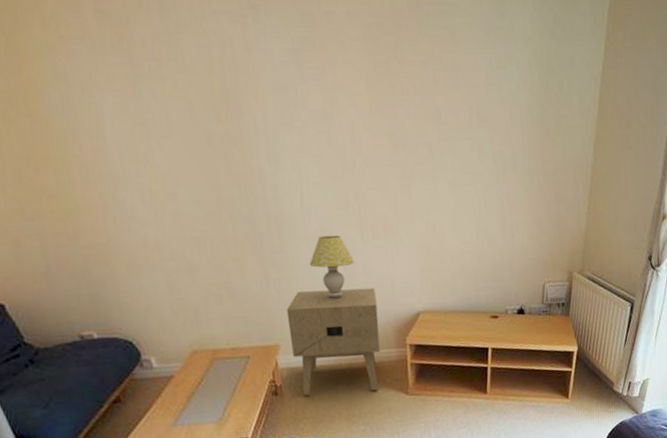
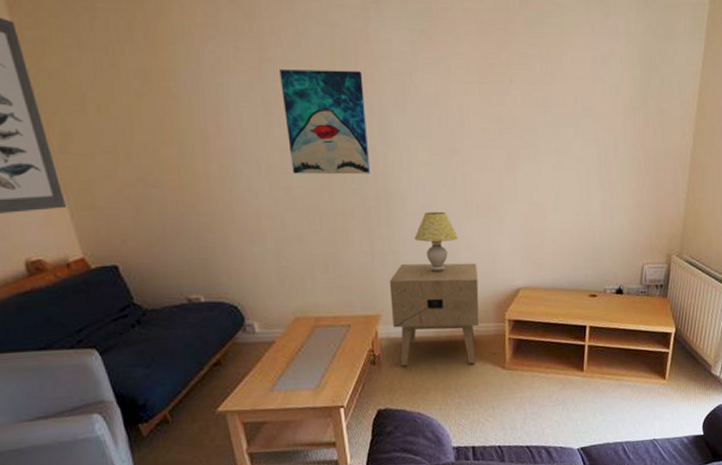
wall art: none [155,85,260,201] -> present [280,69,371,175]

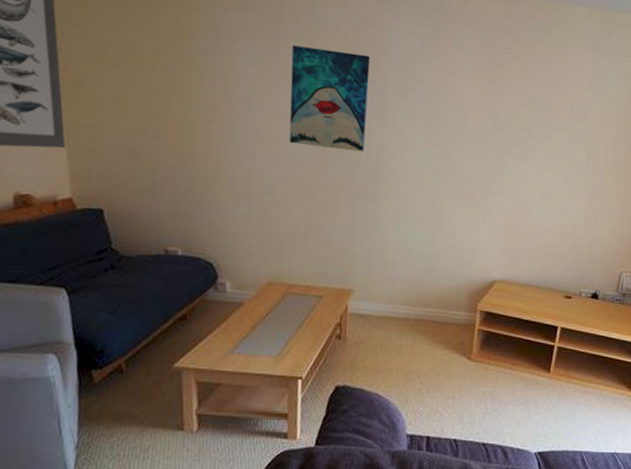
nightstand: present [389,263,479,366] -> none [364,243,456,350]
table lamp: present [414,211,459,271] -> none [397,194,442,254]

